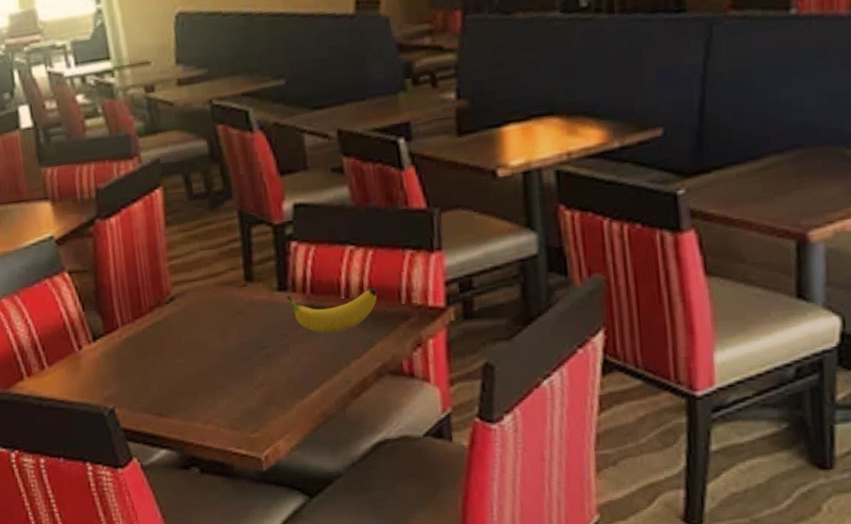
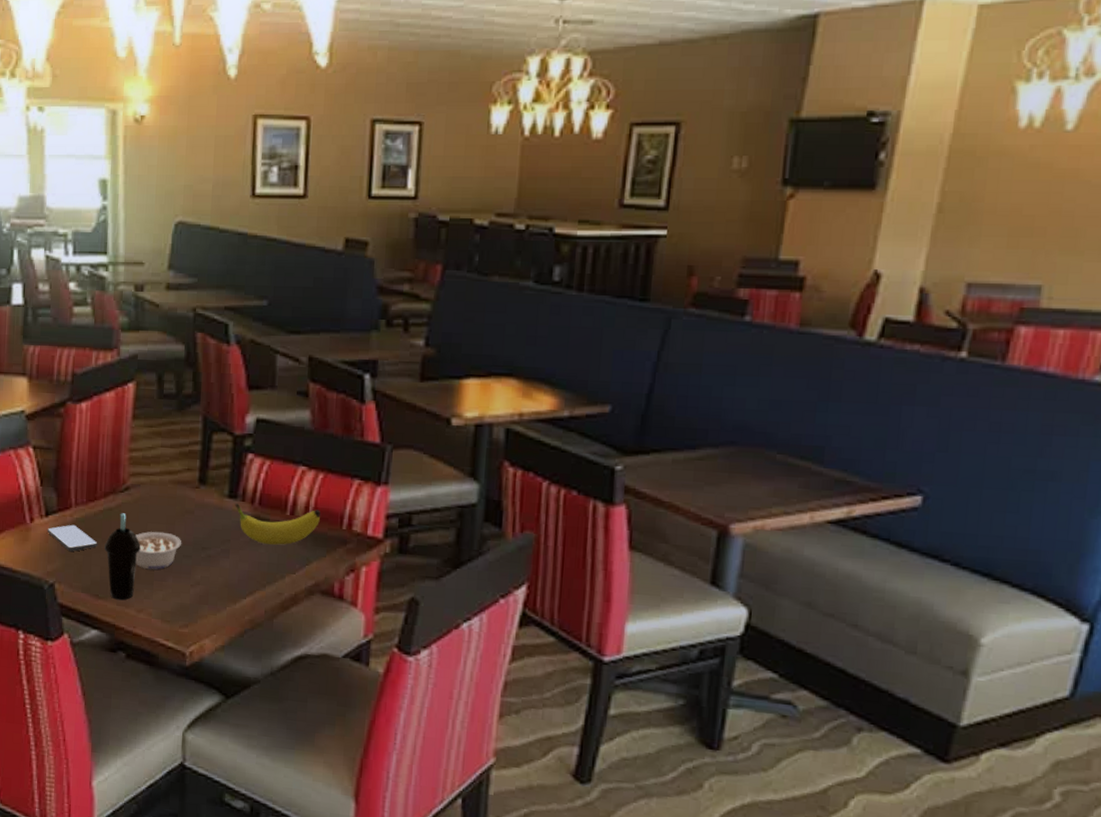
smartphone: none [97,345,152,373] -> present [47,524,98,551]
cup: none [159,325,198,415] -> present [104,513,142,600]
legume: none [189,337,238,378] -> present [135,531,181,570]

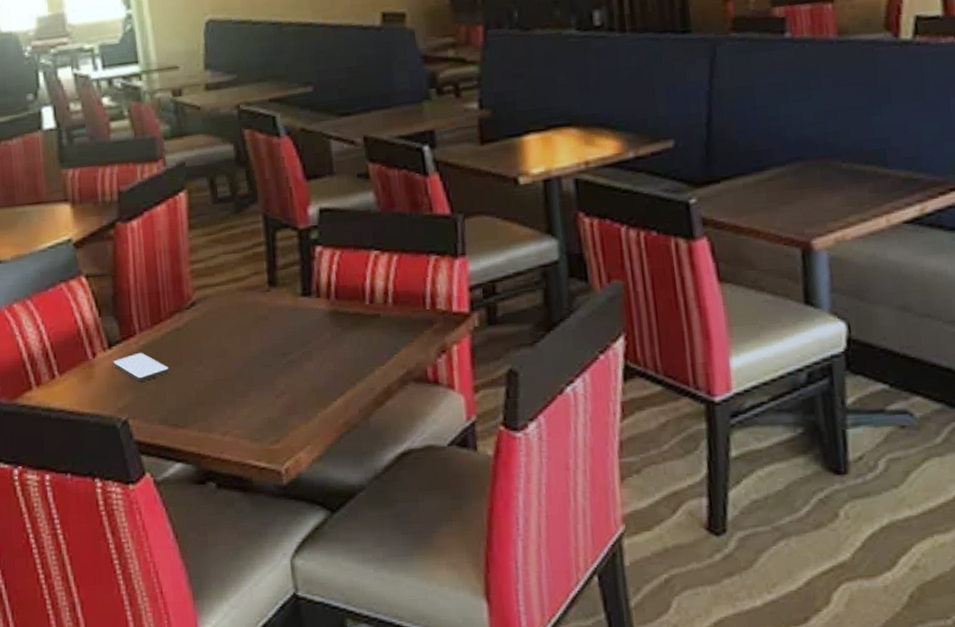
cup: present [104,513,142,600] -> none [177,331,218,426]
legume: present [135,531,181,570] -> none [209,344,259,387]
fruit: present [235,502,320,545] -> none [310,293,402,339]

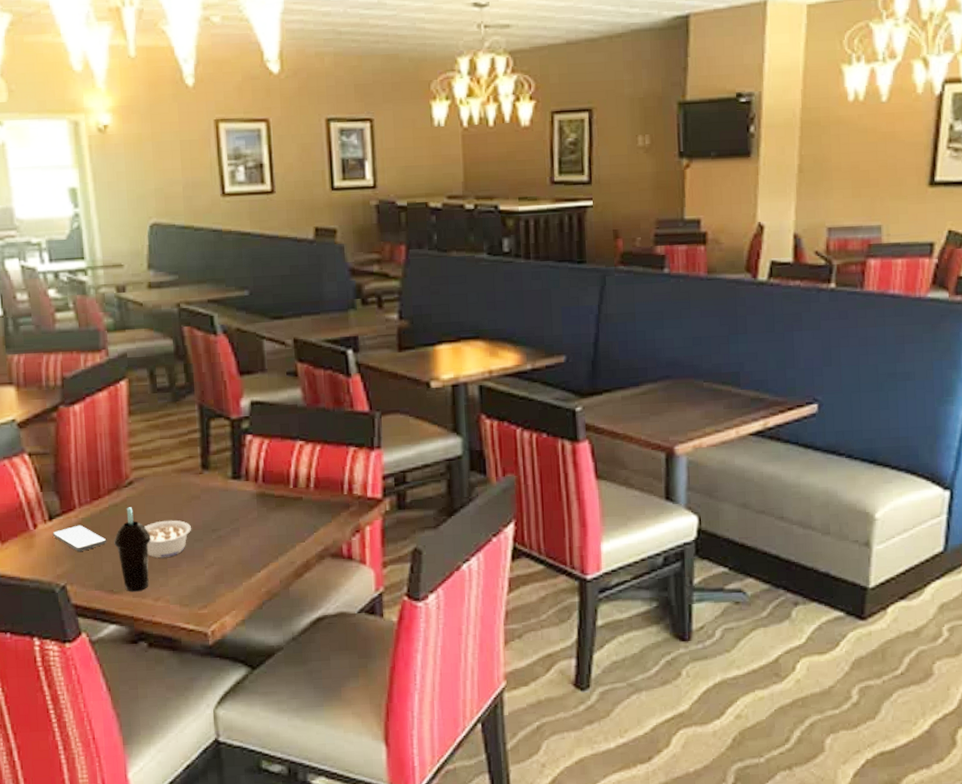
cup: none [177,331,218,426] -> present [114,507,152,592]
legume: none [209,344,259,387] -> present [144,520,191,558]

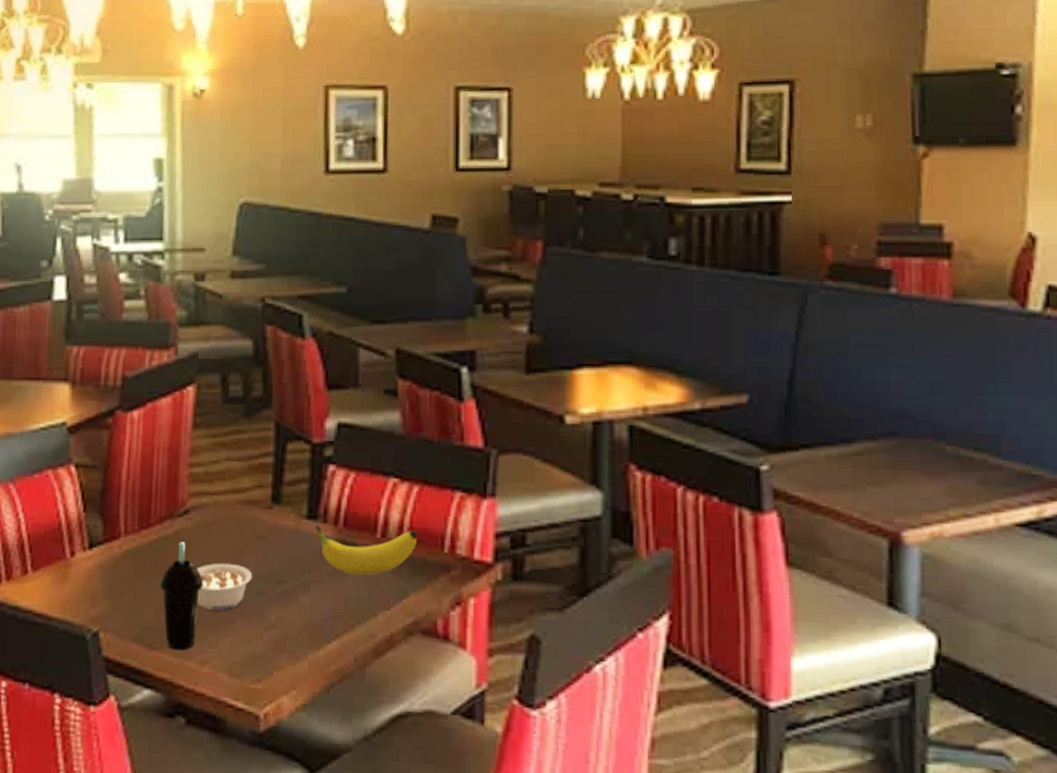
smartphone: present [52,525,107,551] -> none [90,557,152,591]
fruit: none [239,479,322,518] -> present [315,524,417,575]

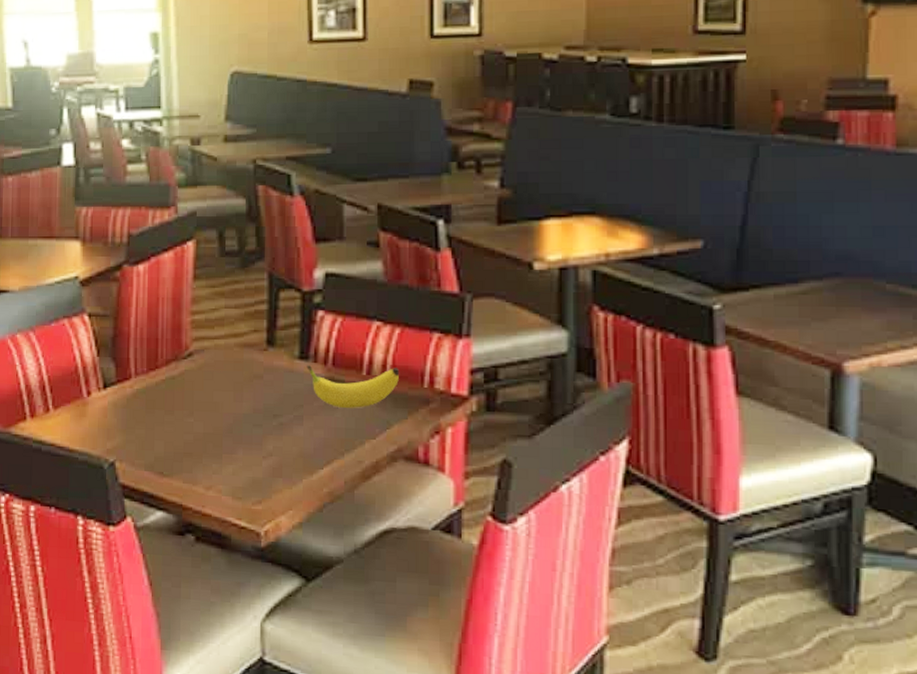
cup: present [160,542,205,651] -> none [168,381,208,477]
legume: present [197,563,252,610] -> none [201,399,250,441]

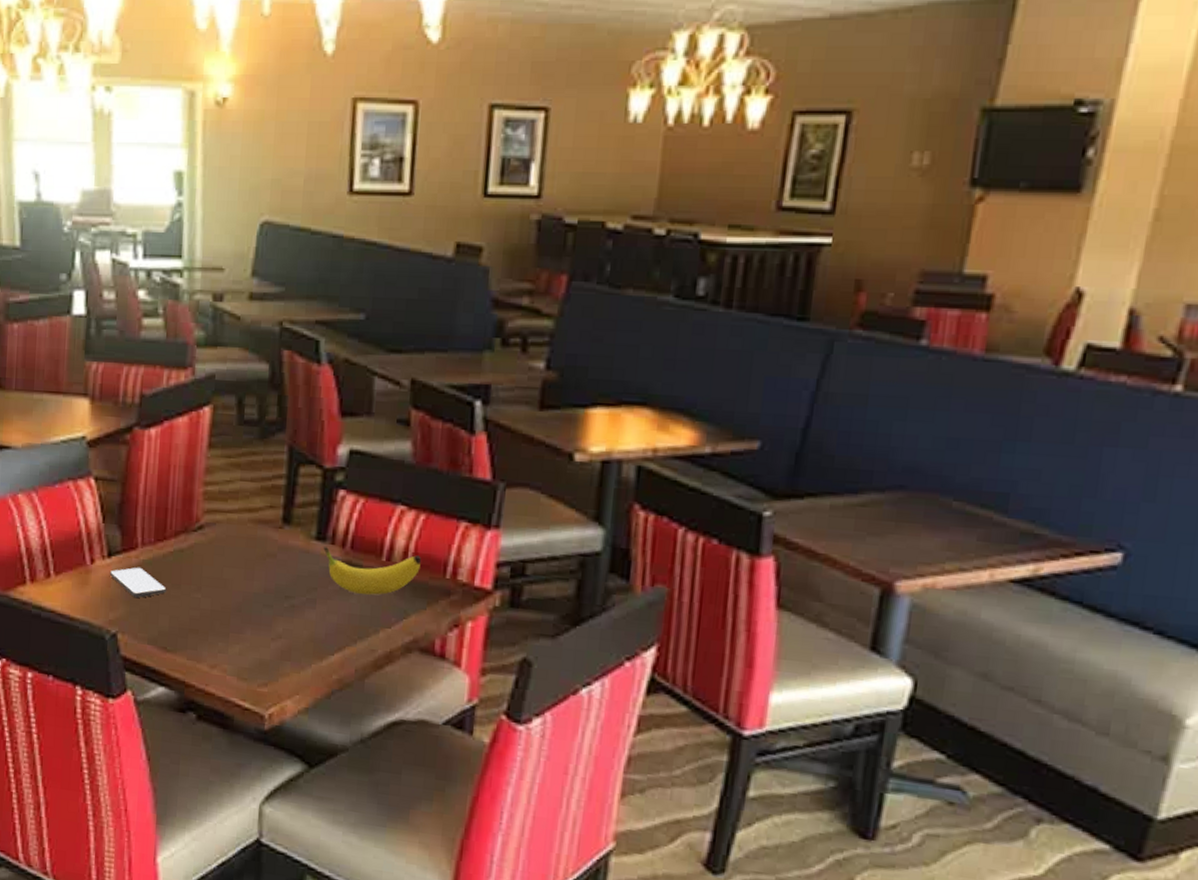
smartphone: none [105,396,161,426] -> present [109,567,167,598]

